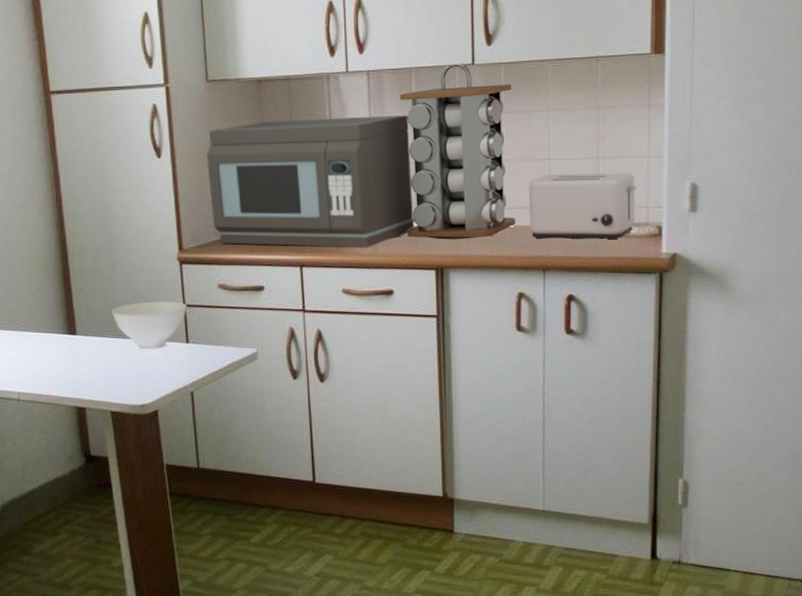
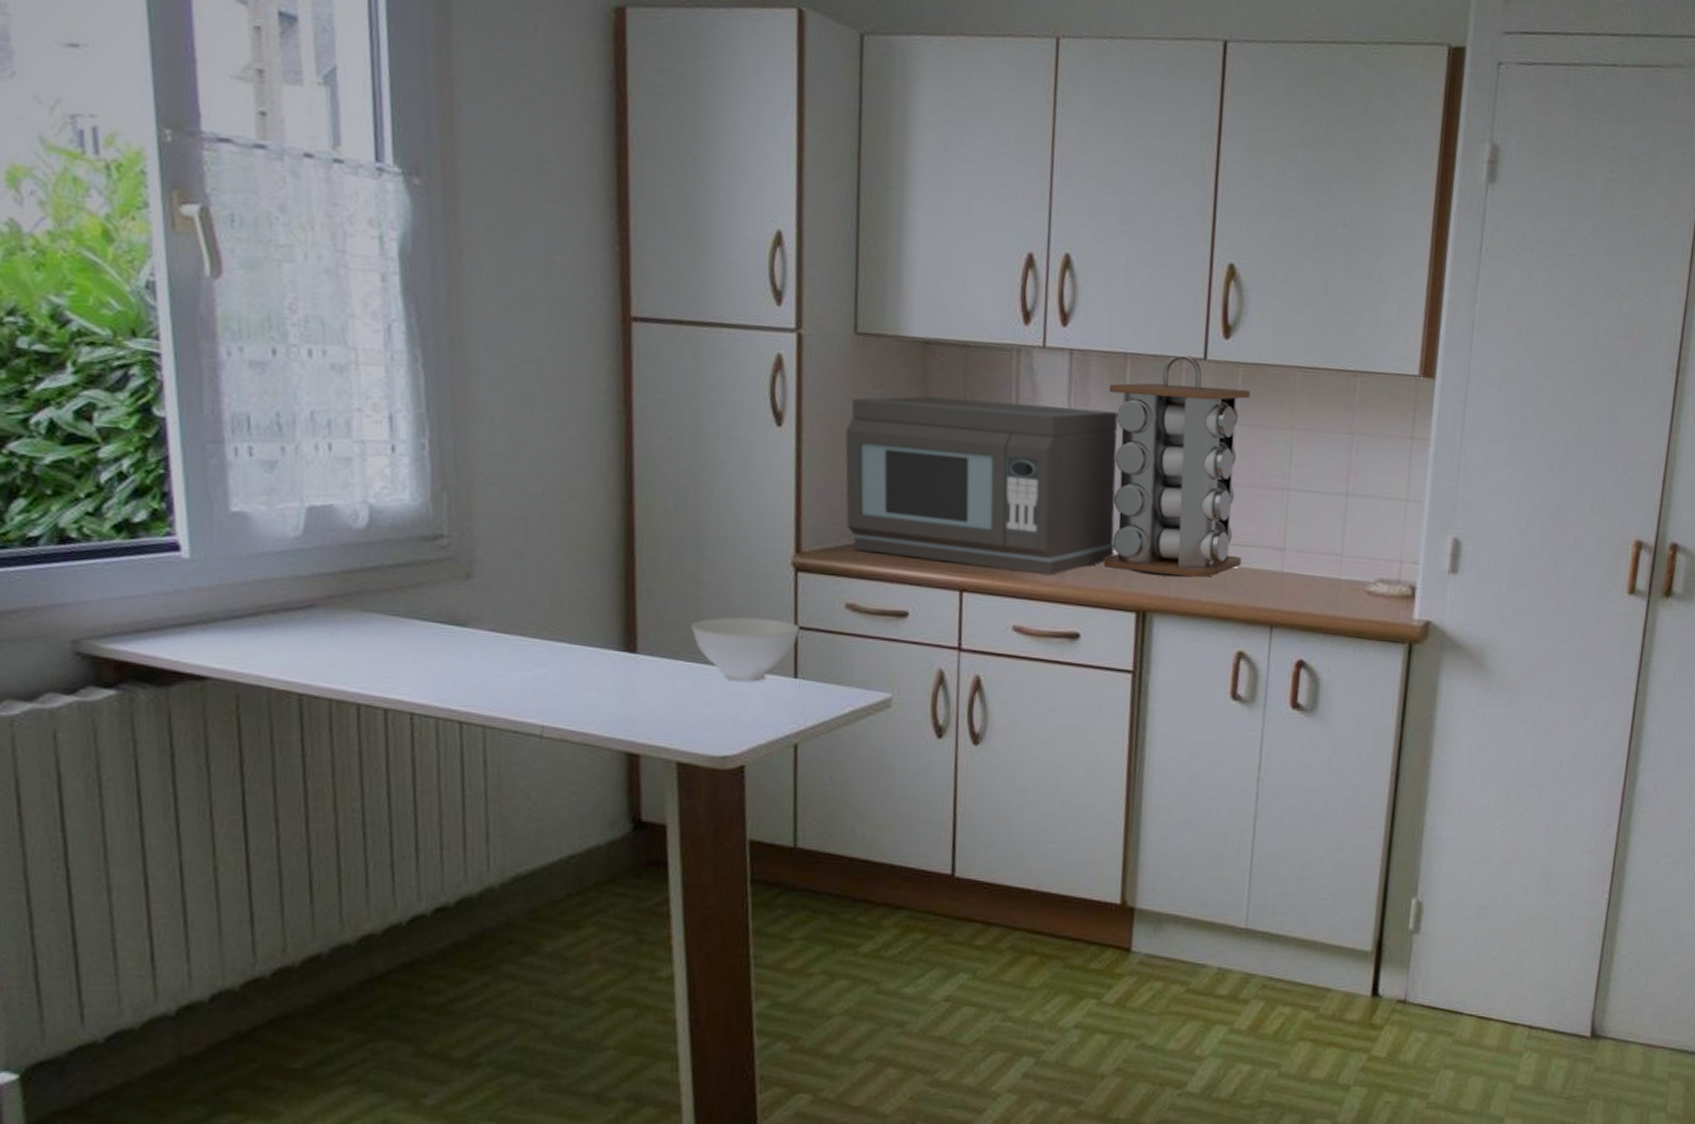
toaster: present [528,173,637,240] -> none [1257,507,1391,597]

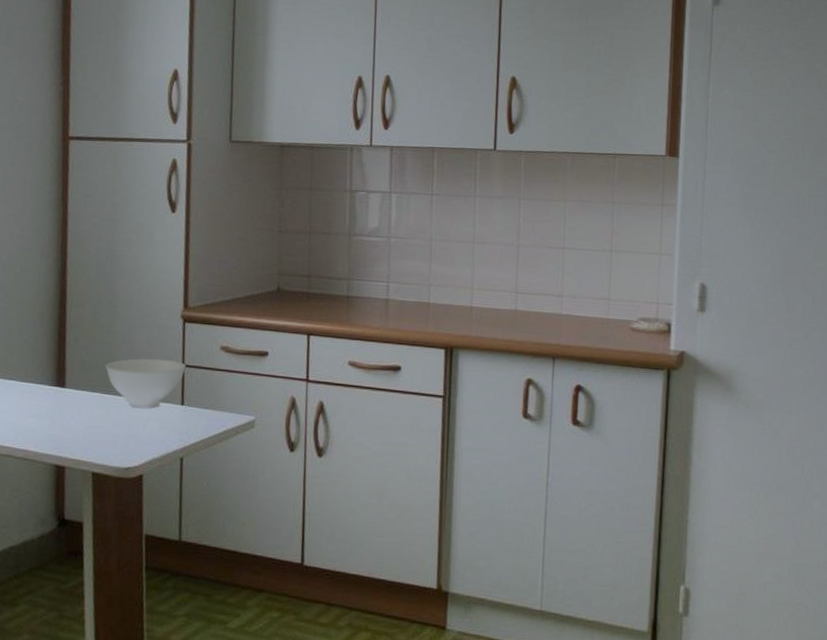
microwave: present [845,396,1118,576] -> none [222,186,428,321]
spice rack: present [1103,355,1251,578] -> none [419,147,531,321]

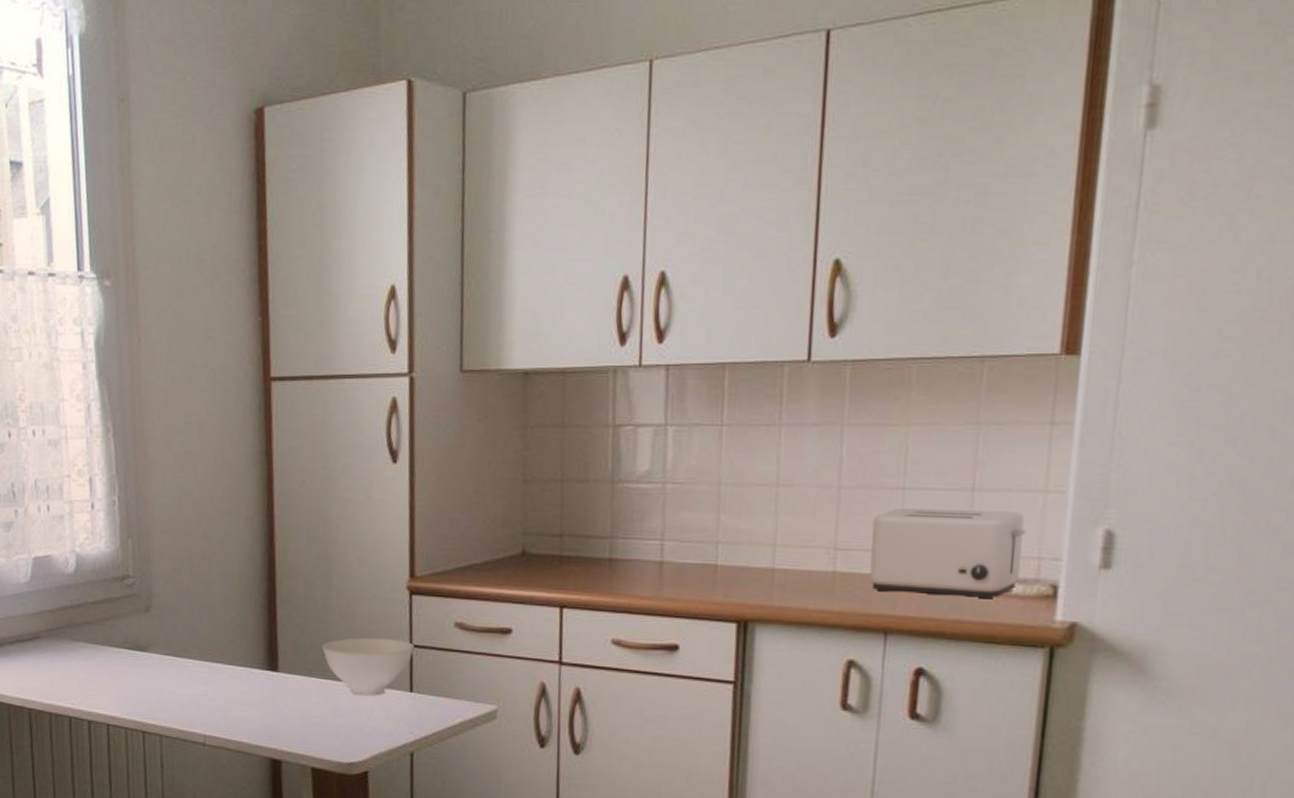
toaster: none [541,262,648,333] -> present [869,507,1026,599]

